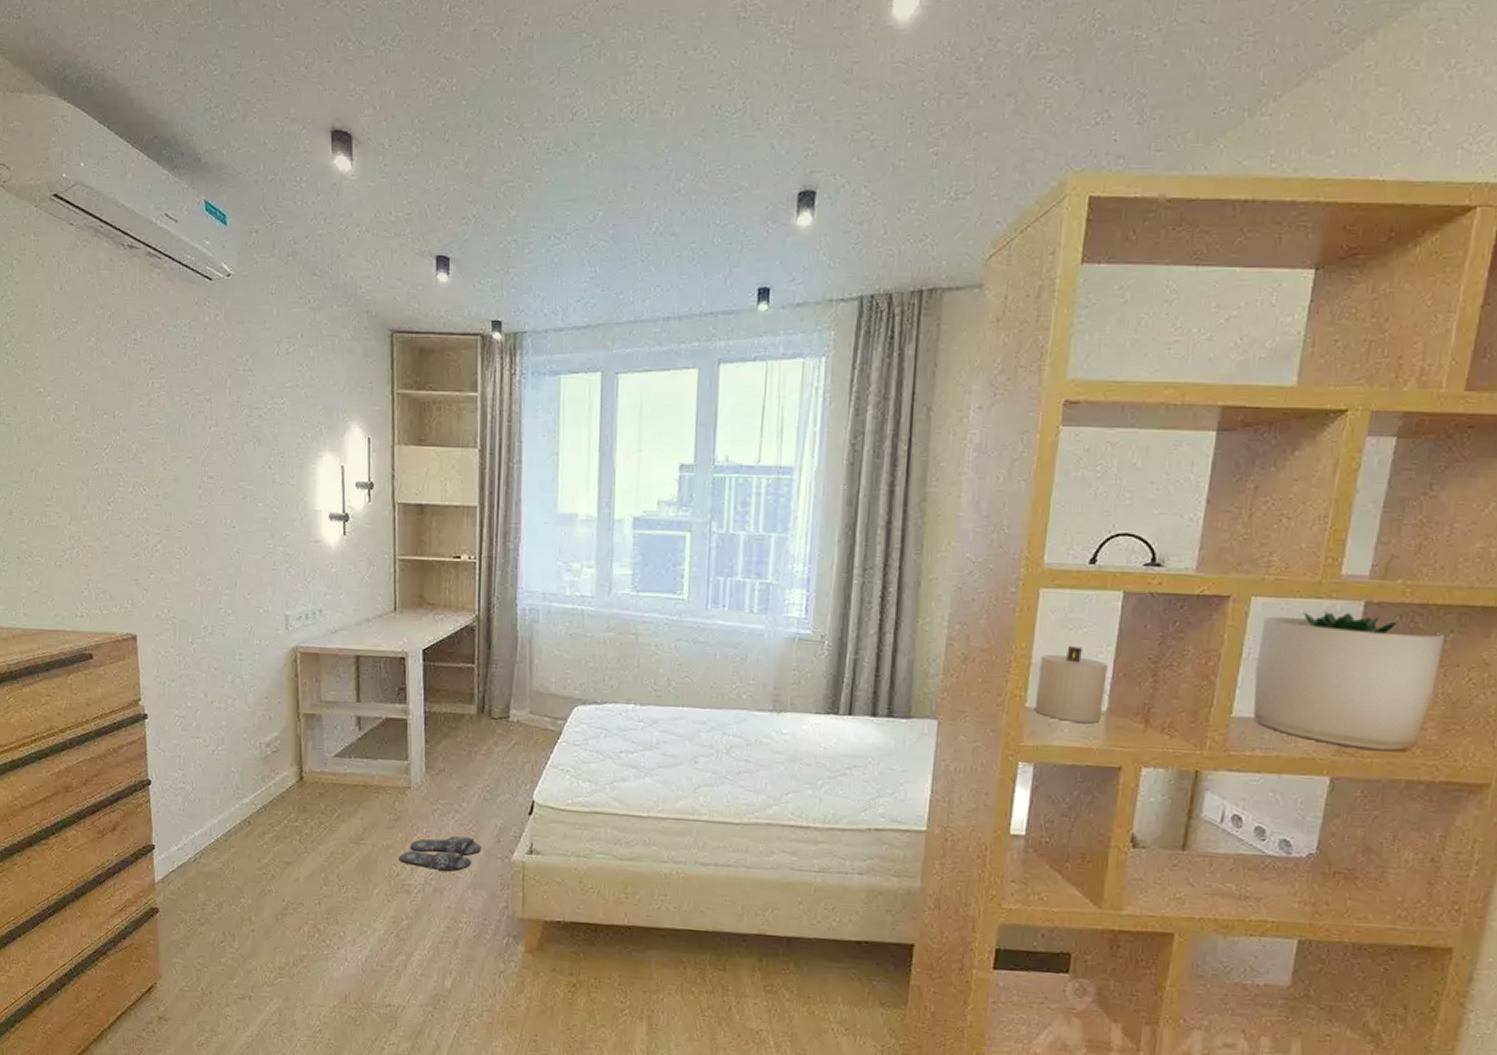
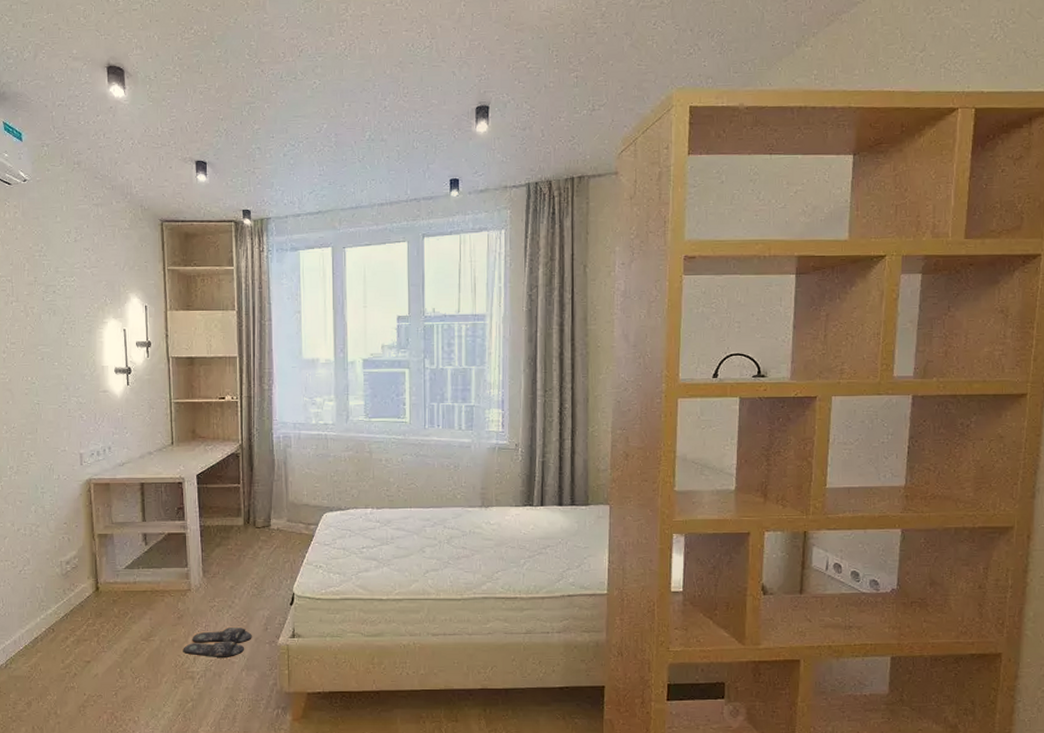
candle: present [1034,645,1108,723] -> none [681,441,733,500]
planter: present [1253,611,1445,752] -> none [840,404,970,507]

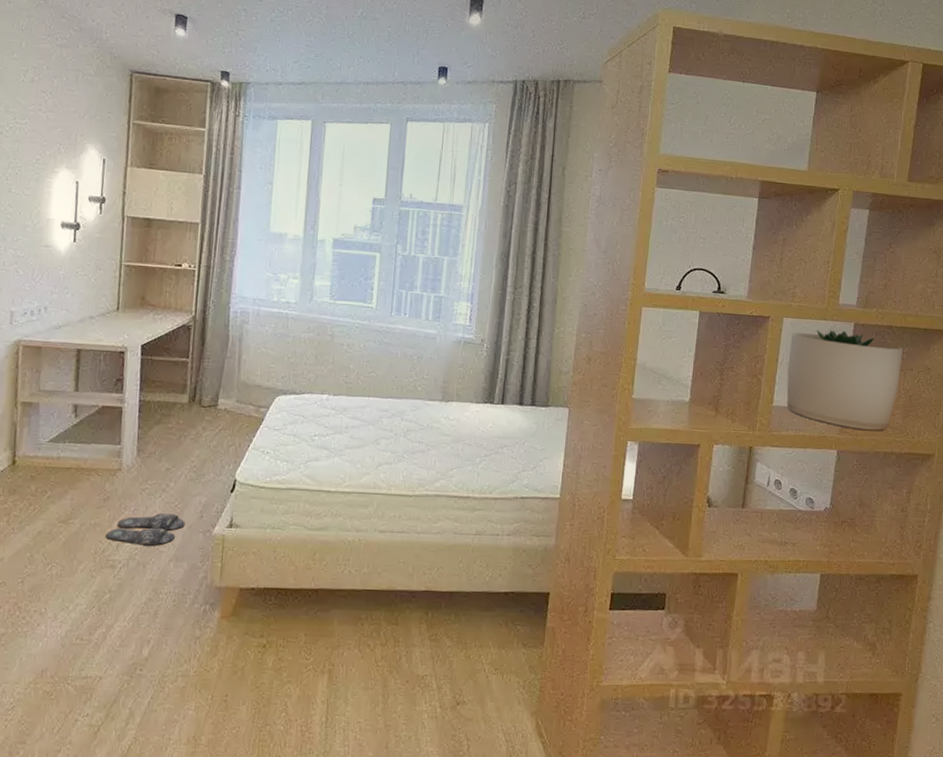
planter: none [840,404,970,507] -> present [786,330,903,432]

